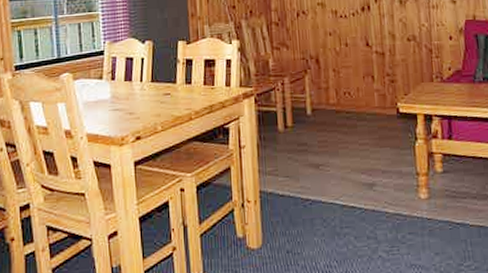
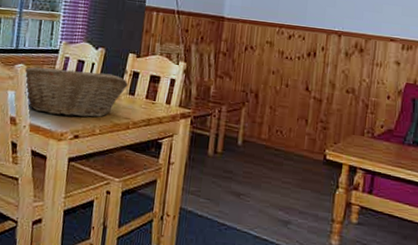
fruit basket: none [73,66,183,120] -> present [24,67,128,118]

